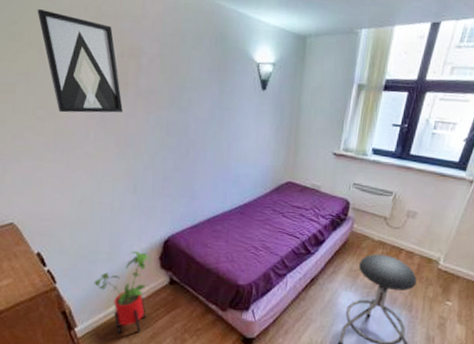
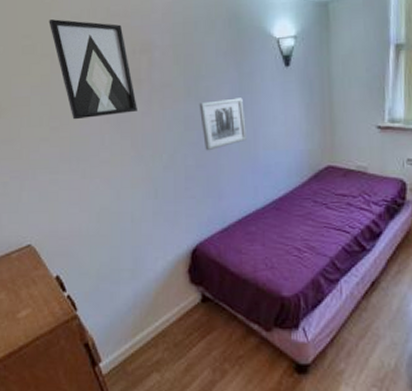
house plant: present [94,251,152,334] -> none [118,266,180,368]
wall art: none [180,112,222,157] -> present [199,97,247,151]

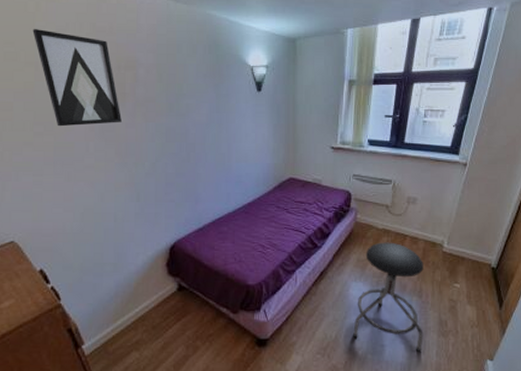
wall art: present [199,97,247,151] -> none [179,116,222,161]

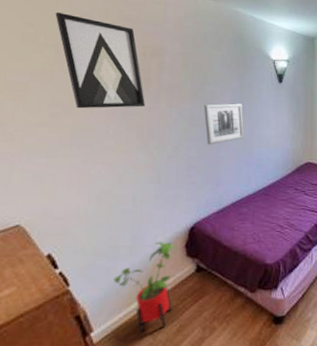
house plant: none [100,260,159,347] -> present [114,242,178,332]
wall art: none [179,116,222,161] -> present [203,103,244,145]

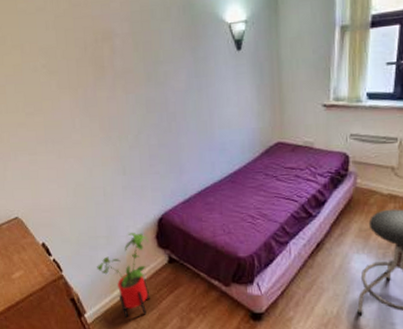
wall art: present [55,12,145,109] -> none [15,11,103,106]
wall art: present [203,103,244,145] -> none [158,81,203,132]

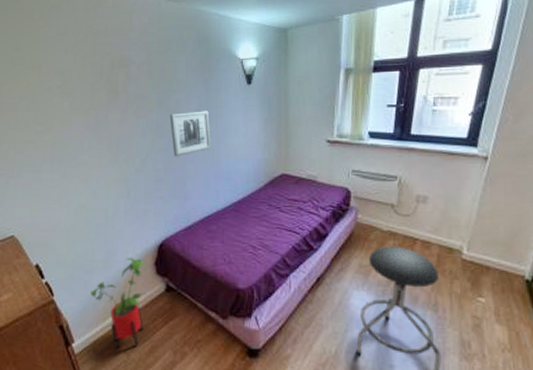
wall art: none [158,81,203,132] -> present [169,111,211,157]

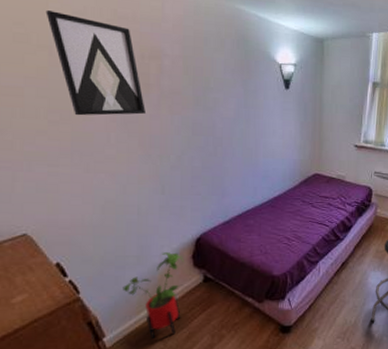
wall art: none [37,34,114,125] -> present [46,10,145,116]
wall art: present [169,111,211,157] -> none [206,111,249,155]

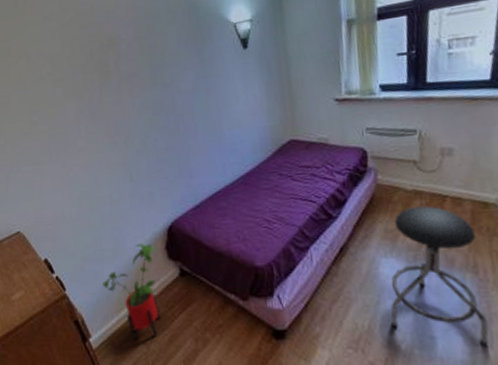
wall art: present [46,10,145,116] -> none [22,22,109,114]

